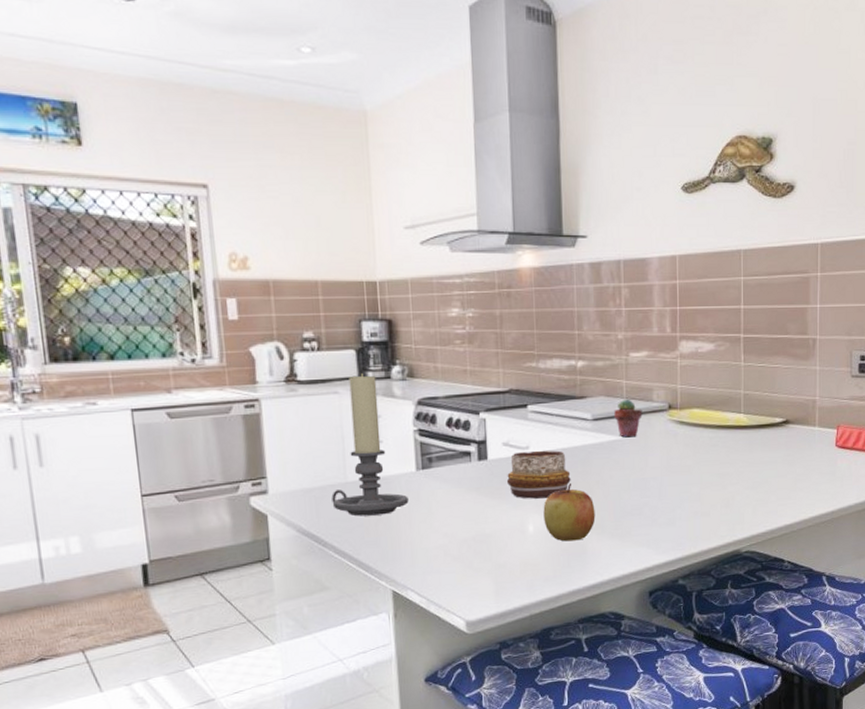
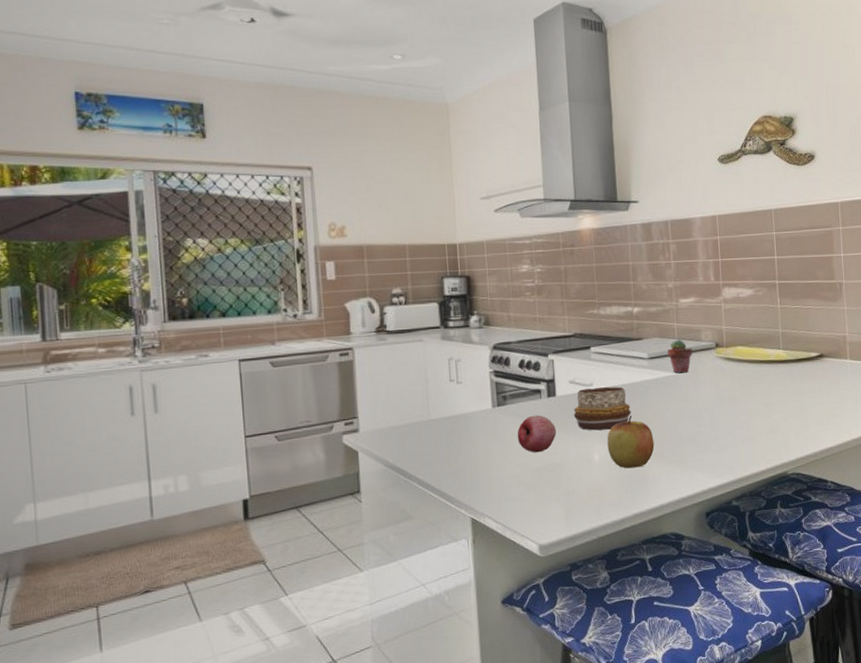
candle holder: present [331,374,409,517] -> none [416,323,486,451]
fruit: none [443,480,487,522] -> present [517,415,556,453]

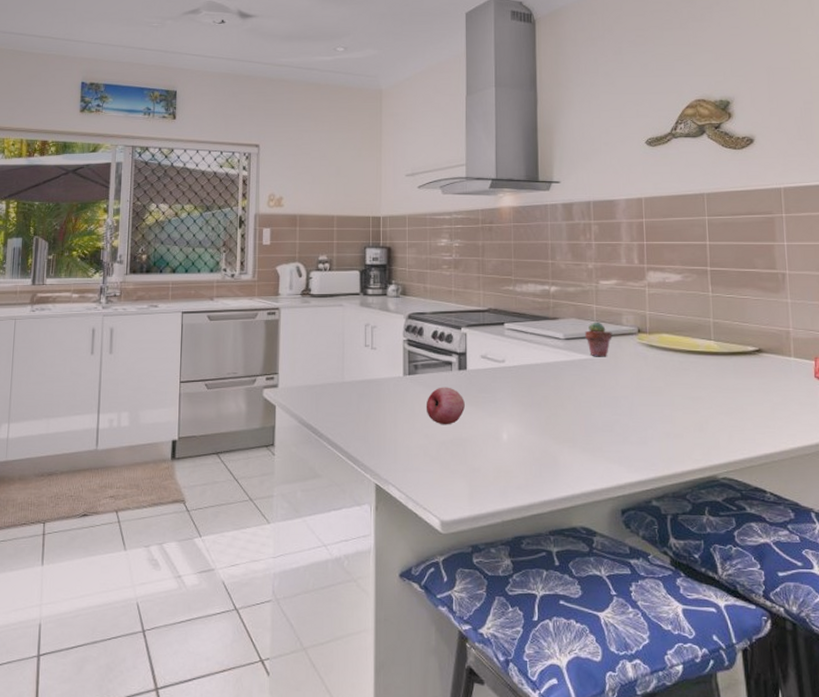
decorative bowl: present [574,386,631,431] -> none [484,364,544,409]
apple: present [607,415,655,469] -> none [517,396,567,452]

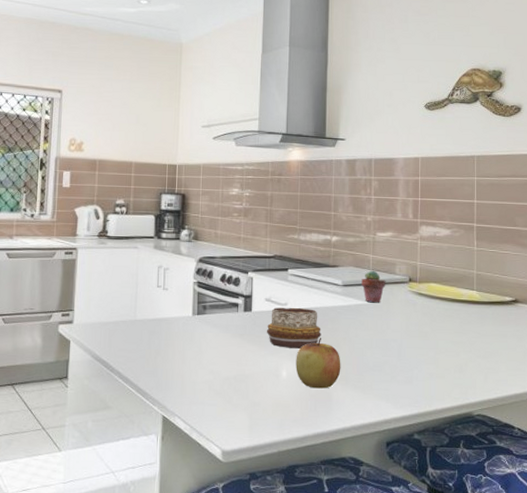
fruit: present [426,387,465,425] -> none [212,326,249,362]
decorative bowl: none [484,364,544,409] -> present [267,307,321,349]
apple: none [517,396,567,452] -> present [296,338,341,389]

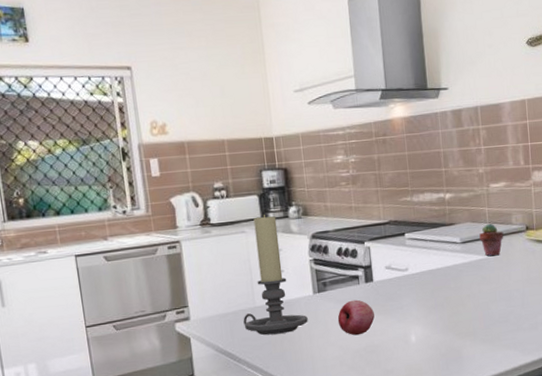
candle holder: none [122,234,184,350] -> present [243,215,308,336]
fruit: none [212,326,249,362] -> present [337,299,375,336]
decorative bowl: present [267,307,321,349] -> none [390,271,445,314]
apple: present [296,338,341,389] -> none [423,298,468,348]

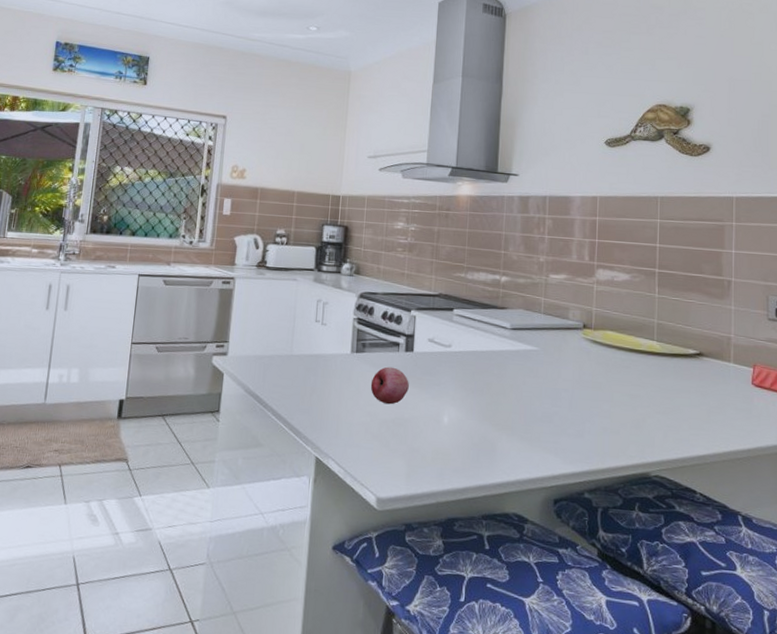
candle holder: present [243,215,308,336] -> none [277,267,341,388]
potted succulent: present [479,223,504,256] -> none [531,314,558,348]

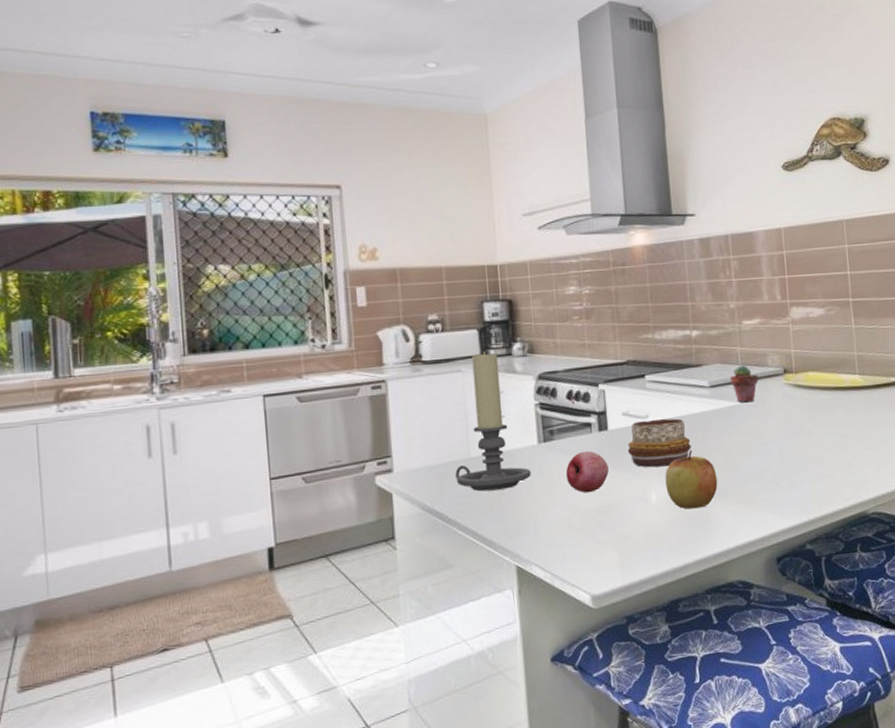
candle holder: none [277,267,341,388] -> present [455,352,531,492]
decorative bowl: none [429,349,487,394] -> present [628,418,691,468]
apple: none [458,383,507,438] -> present [665,450,718,510]
potted succulent: none [531,314,558,348] -> present [730,365,759,402]

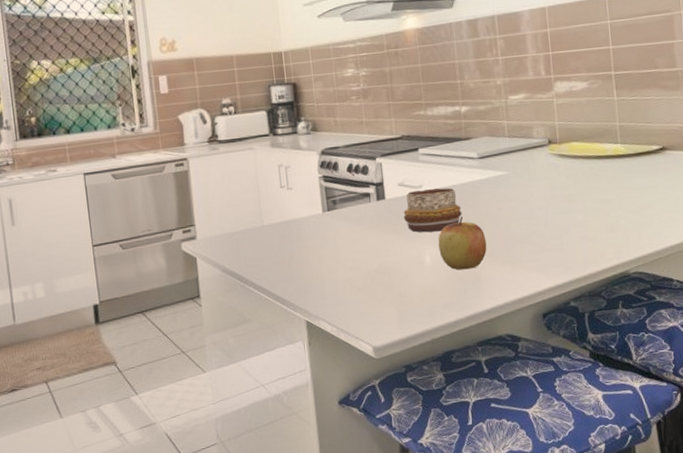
candle holder: present [455,352,531,492] -> none [250,131,317,256]
fruit: present [565,451,609,493] -> none [348,218,387,256]
potted succulent: present [730,365,759,402] -> none [498,137,525,172]

